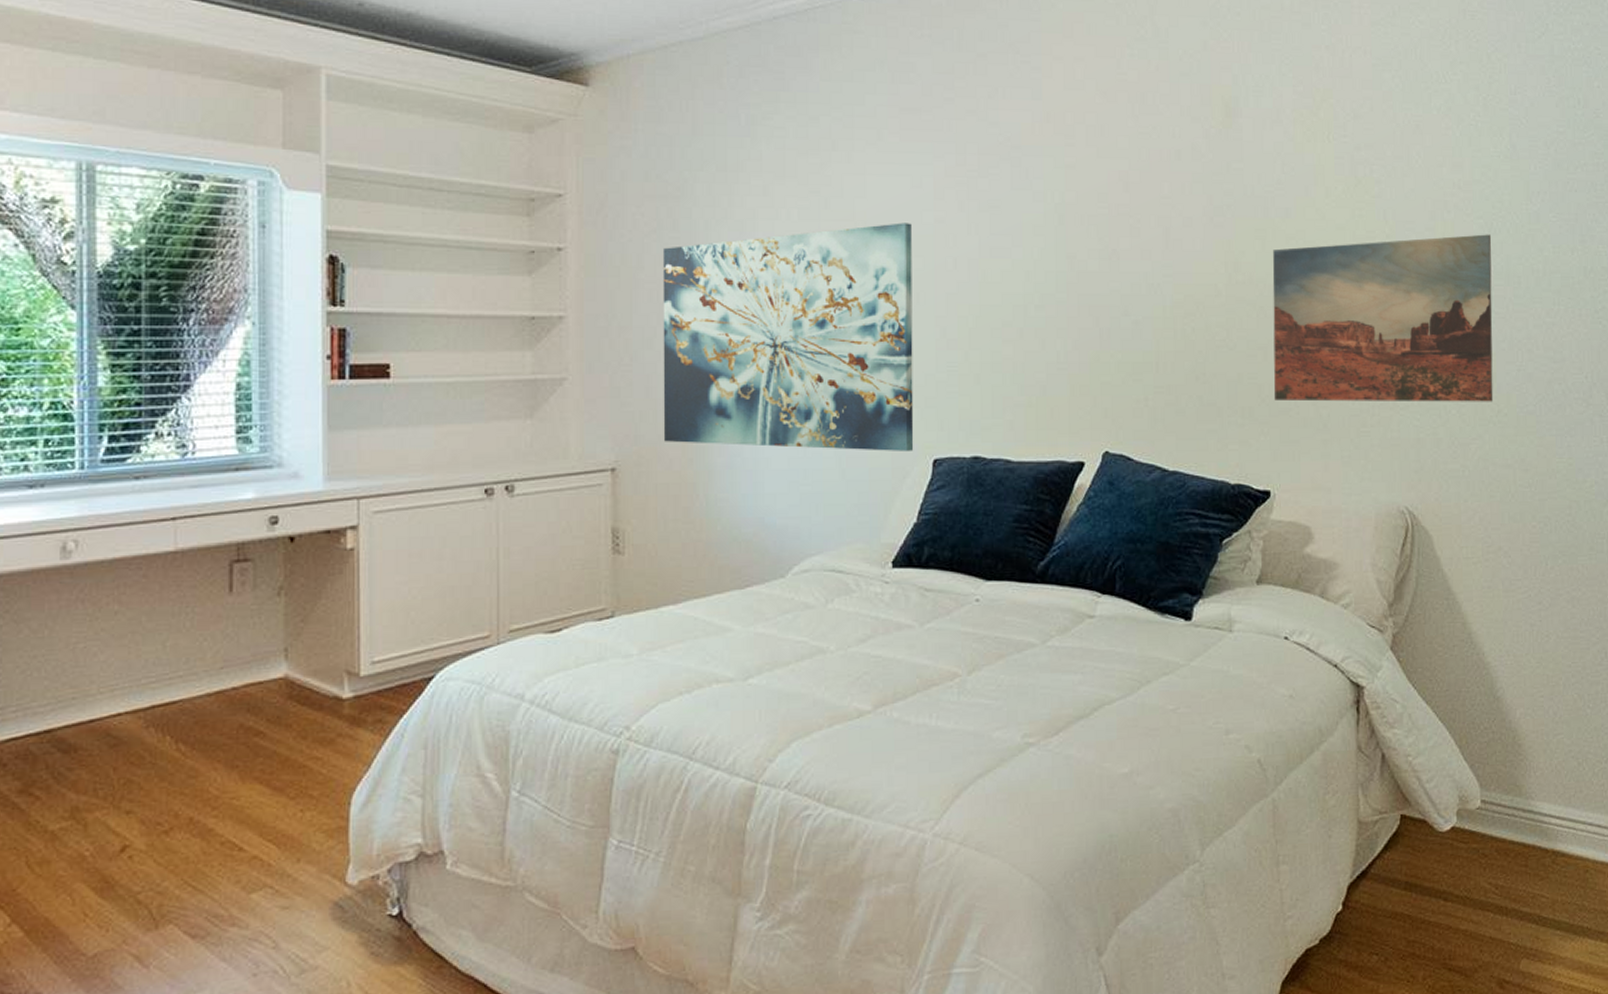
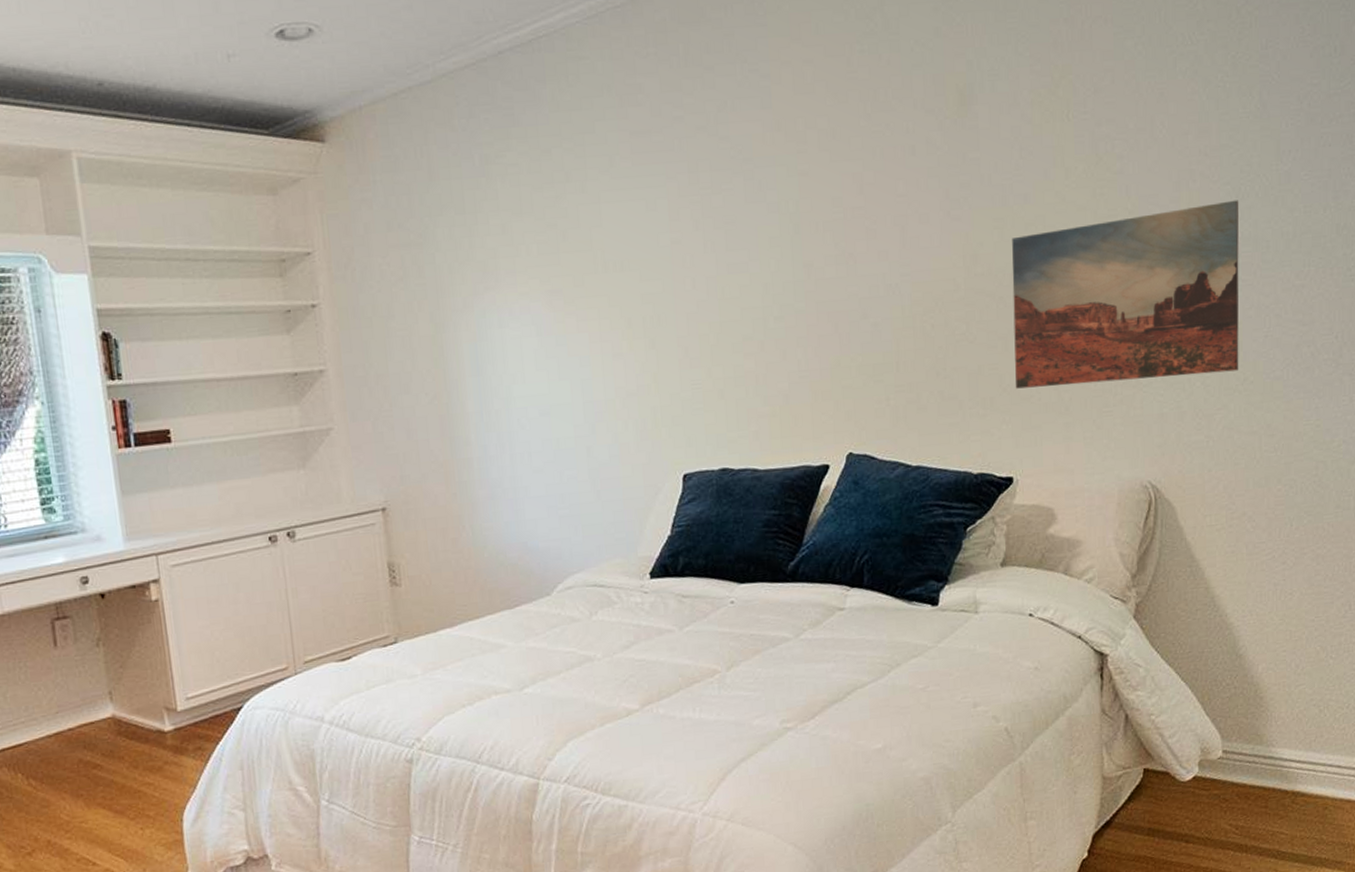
wall art: present [662,223,914,451] -> none [410,247,664,480]

